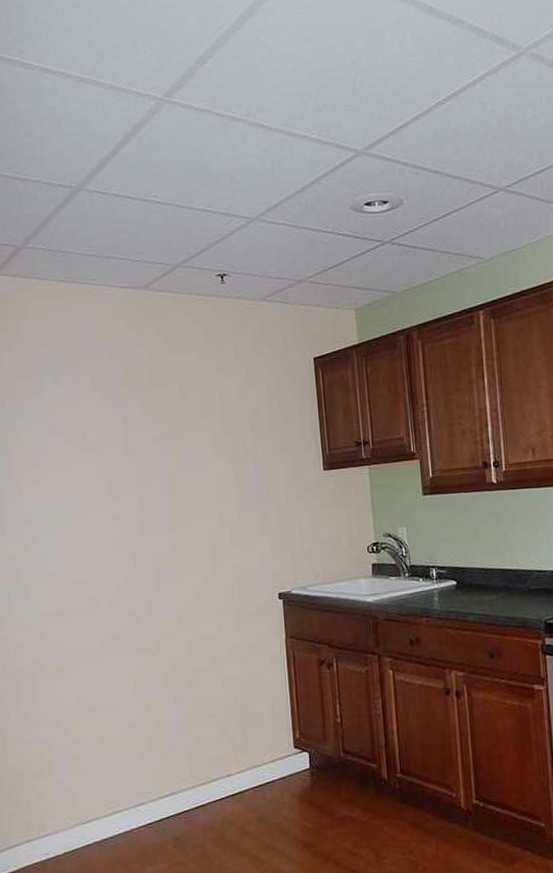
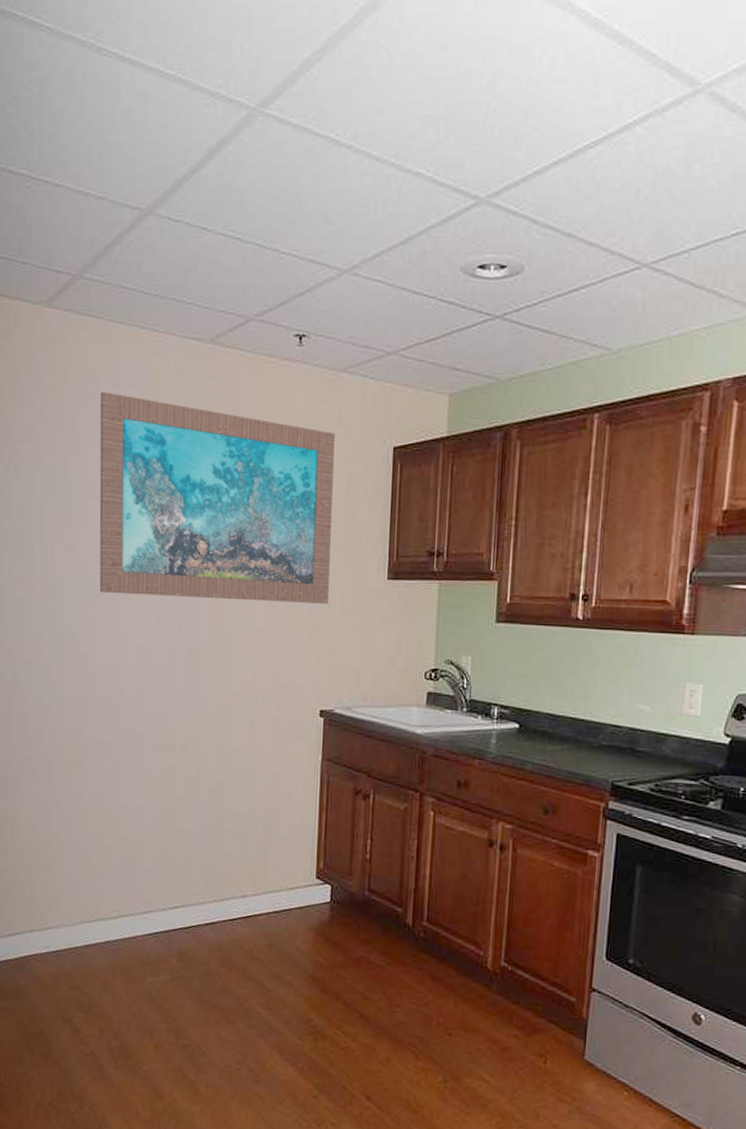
wall art: none [50,340,274,515] -> present [99,392,335,604]

